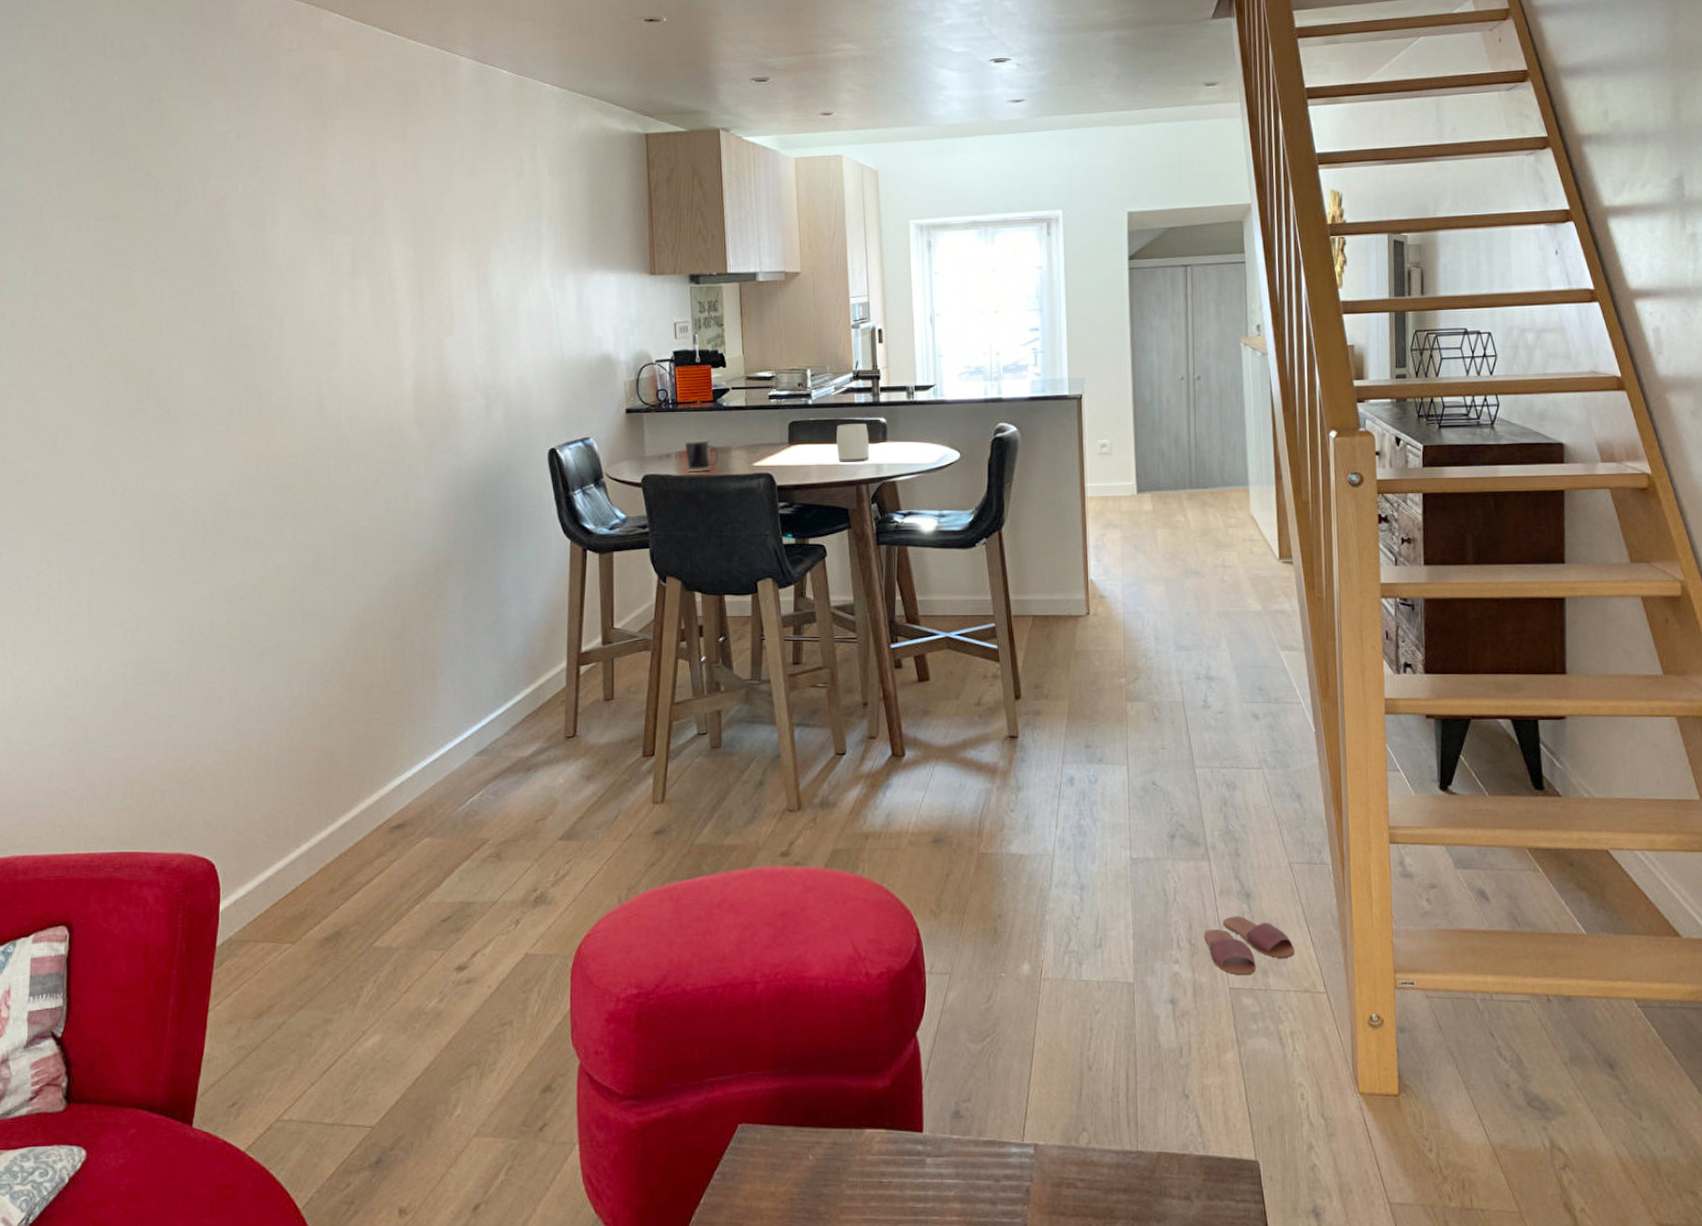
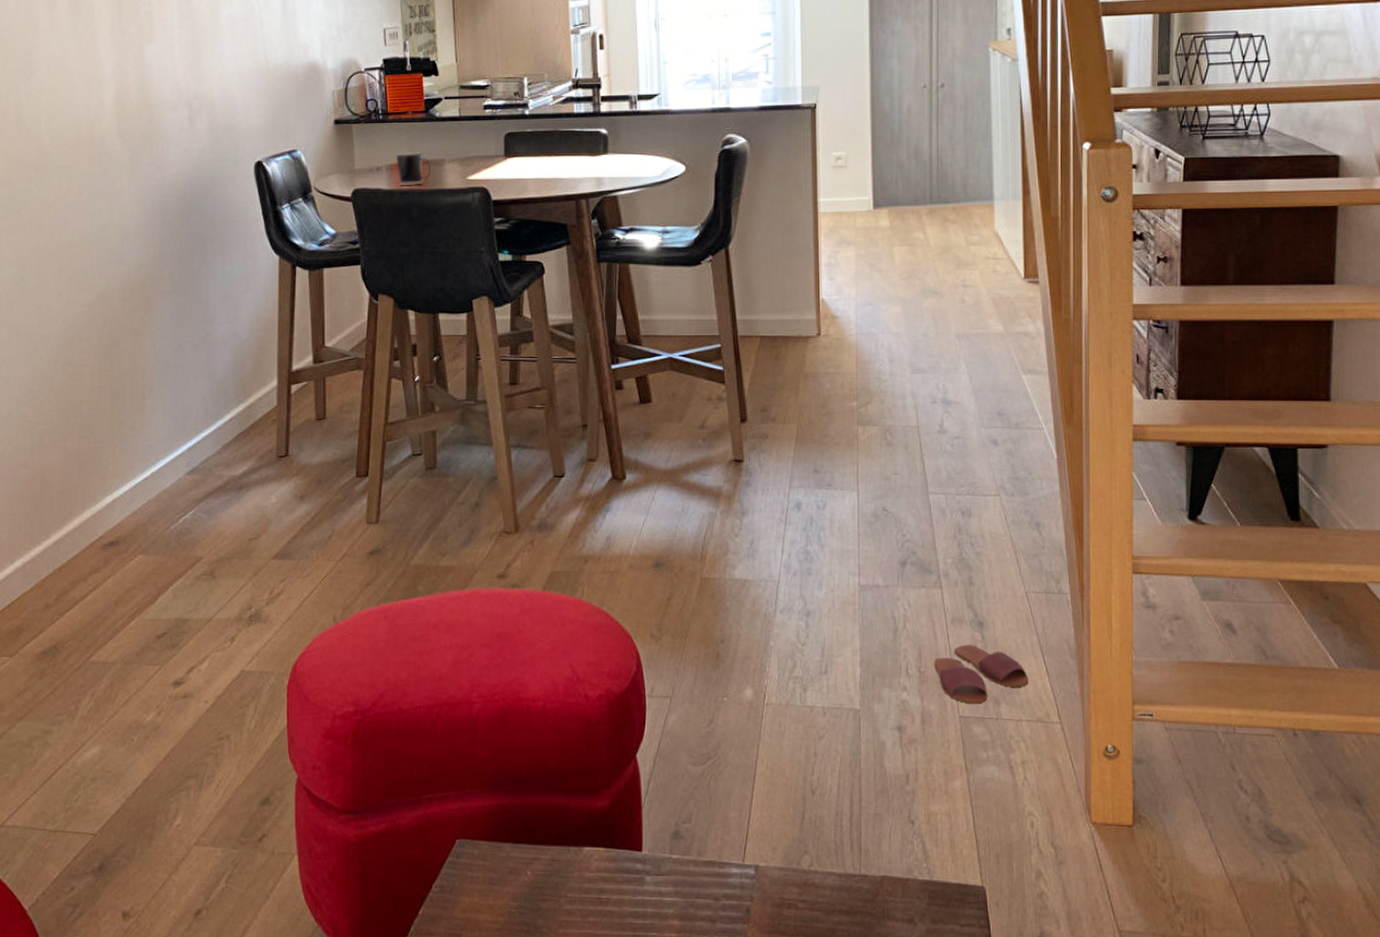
mug: present [836,424,870,462] -> none [555,135,590,176]

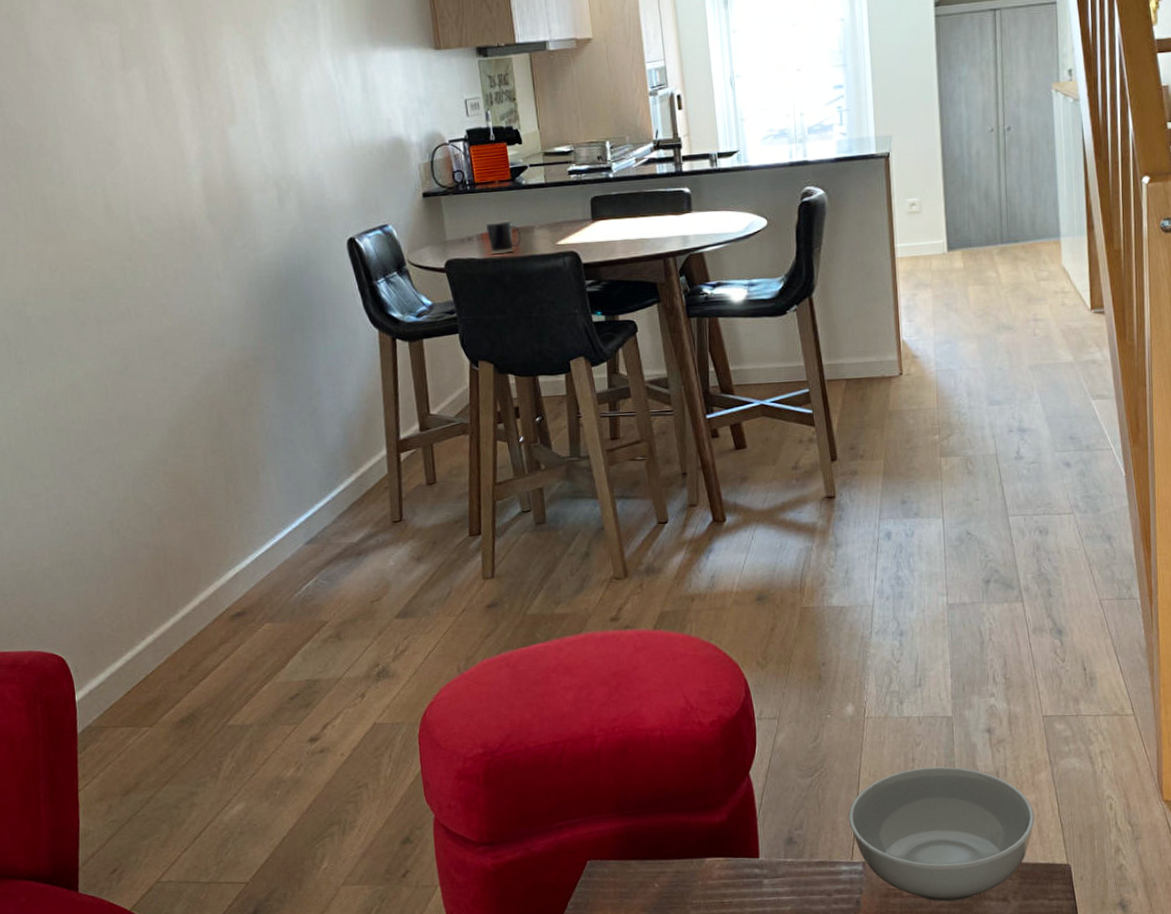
bowl: none [742,765,947,918] -> present [848,766,1035,902]
slippers: present [934,645,1029,704] -> none [1018,651,1105,704]

